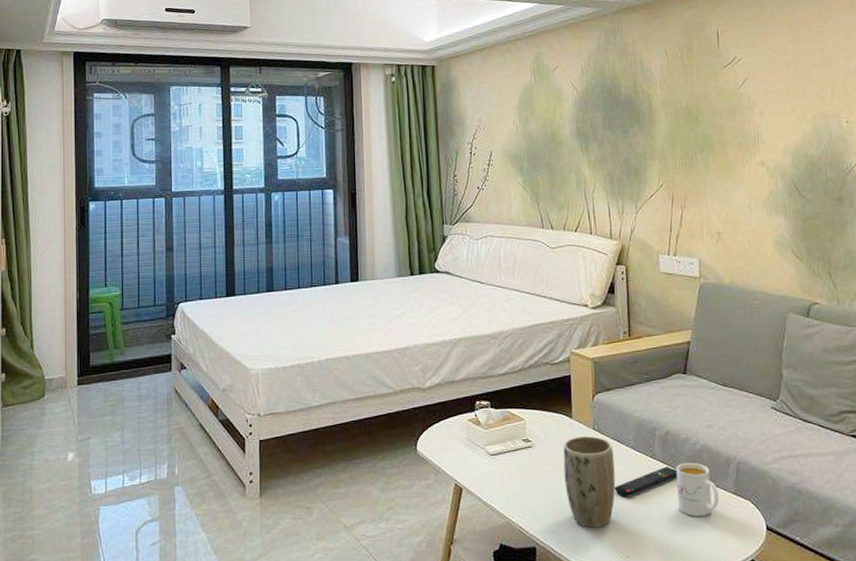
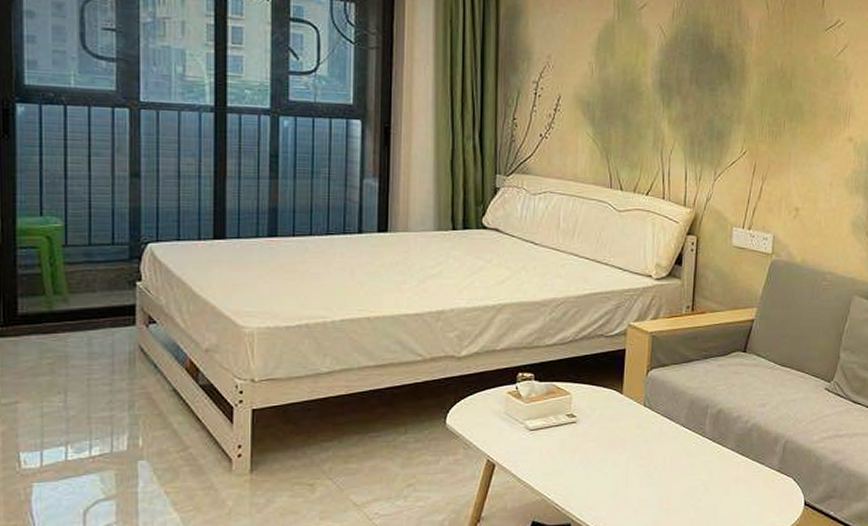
plant pot: present [563,436,616,528] -> none [608,413,663,504]
remote control: present [614,466,678,497] -> none [660,443,725,474]
mug: present [676,462,719,517] -> none [722,440,763,493]

